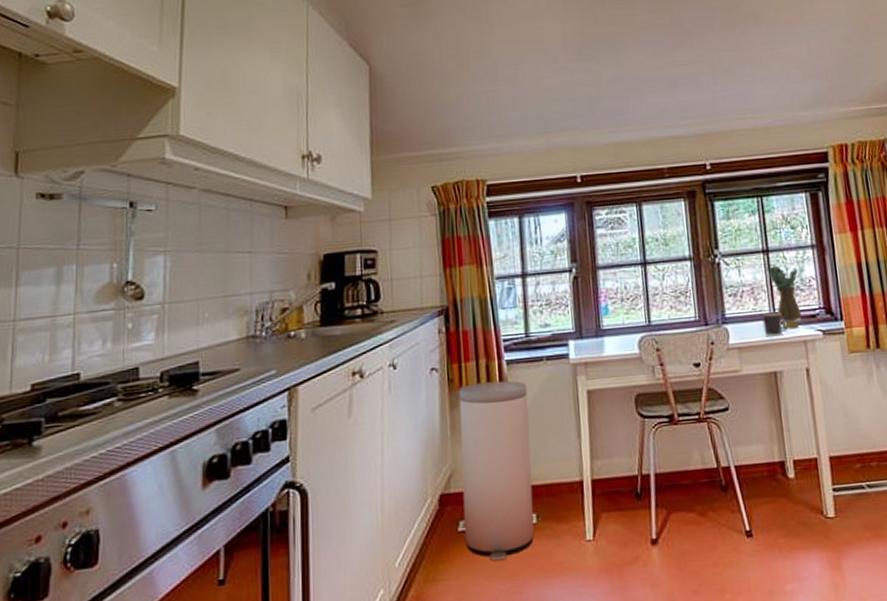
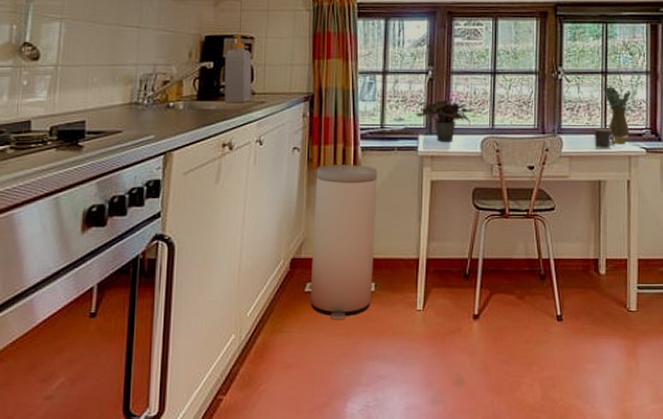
soap bottle: none [347,247,380,327] -> present [224,33,252,104]
potted plant: none [561,297,628,346] -> present [414,99,475,142]

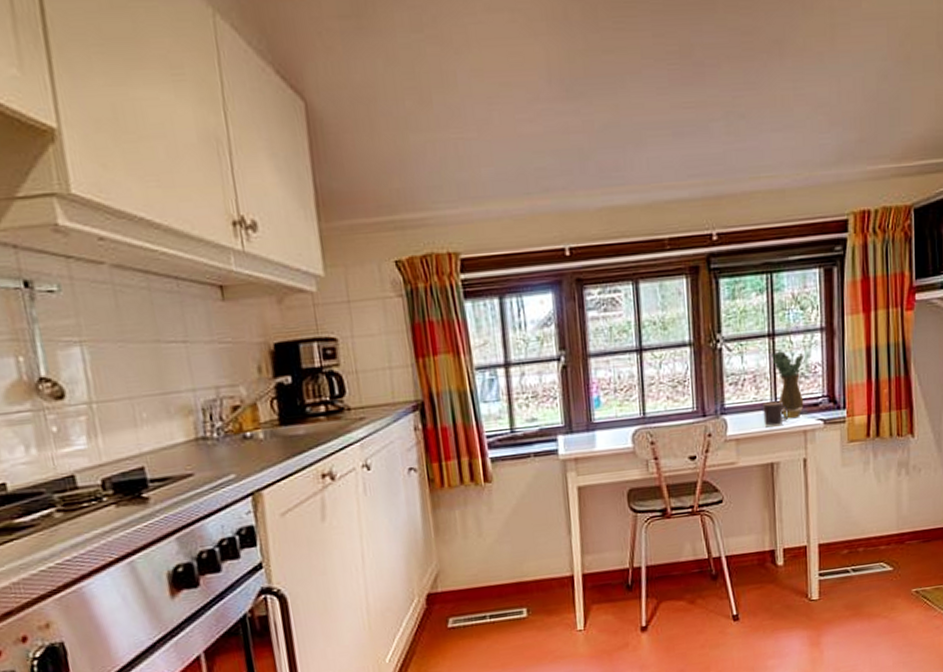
soap bottle: present [224,33,252,104] -> none [304,335,347,425]
pedal bin: present [309,164,378,320] -> none [440,479,525,653]
potted plant: present [414,99,475,142] -> none [549,388,622,441]

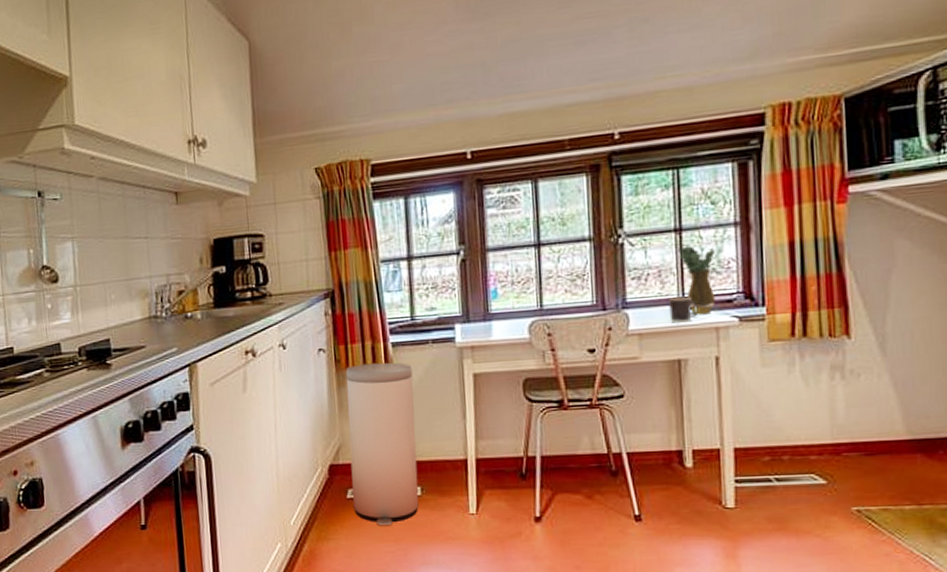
pedal bin: none [440,479,525,653] -> present [345,362,419,526]

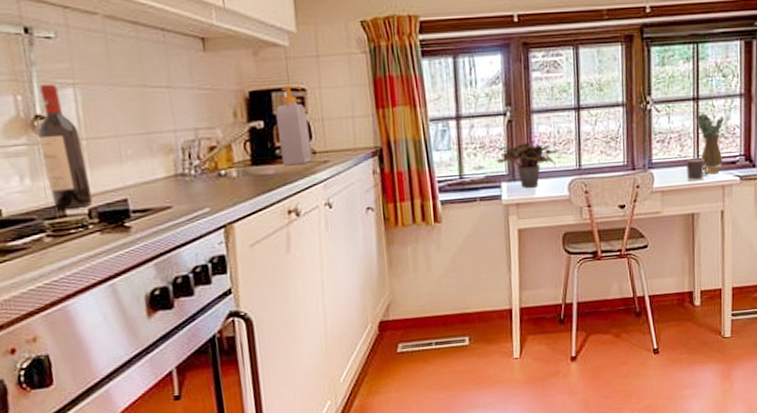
wine bottle: none [43,239,83,348] -> present [37,84,93,209]
soap bottle: none [236,232,269,308] -> present [275,85,313,166]
pedal bin: present [345,362,419,526] -> none [395,219,467,376]
potted plant: none [448,281,519,330] -> present [495,141,560,188]

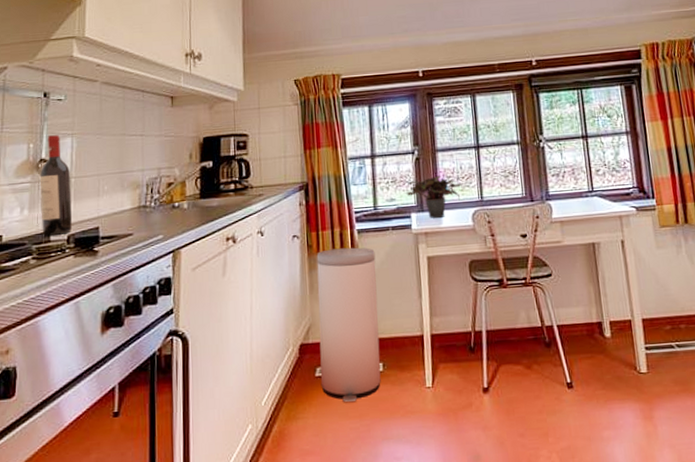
soap bottle: present [275,85,313,166] -> none [222,132,250,199]
pedal bin: none [395,219,467,376] -> present [316,247,381,403]
mug: present [686,158,709,182] -> none [581,190,605,212]
vase: present [694,111,724,175] -> none [585,148,618,206]

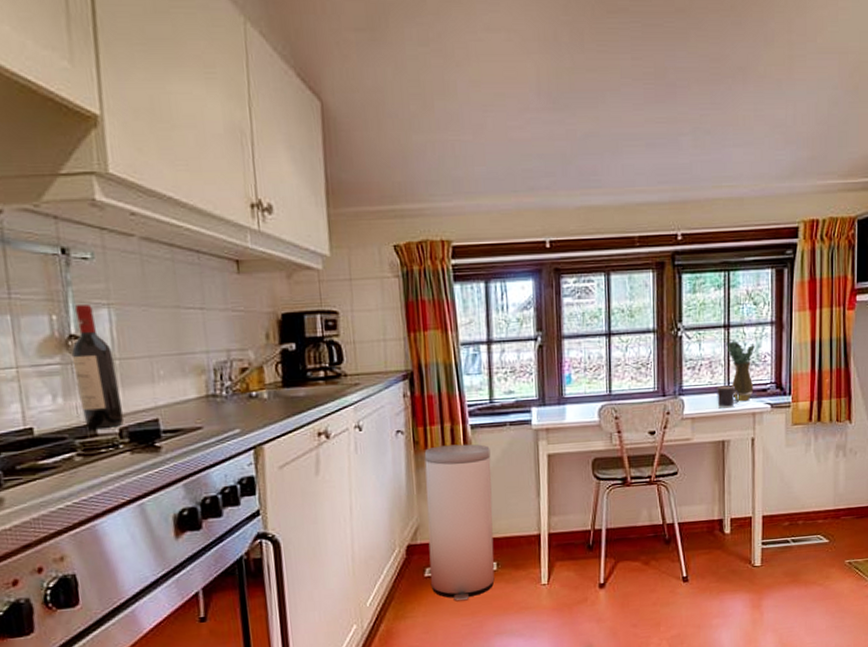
potted plant: present [405,176,463,218] -> none [525,367,591,413]
mug: none [581,190,605,212] -> present [717,385,740,409]
vase: none [585,148,618,206] -> present [725,338,755,402]

